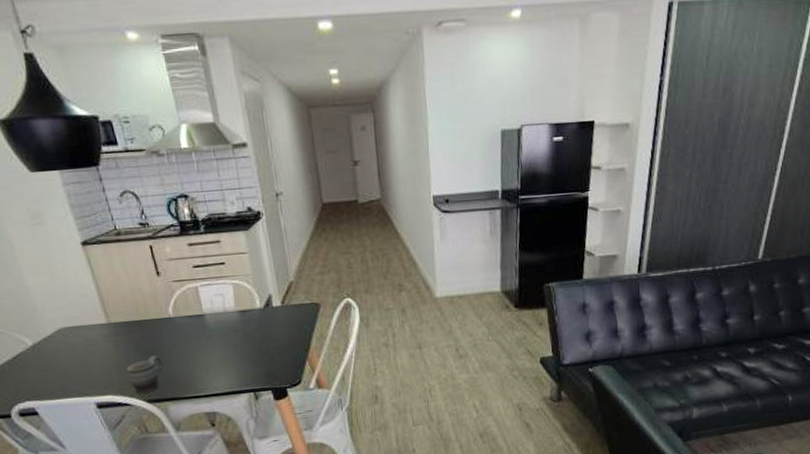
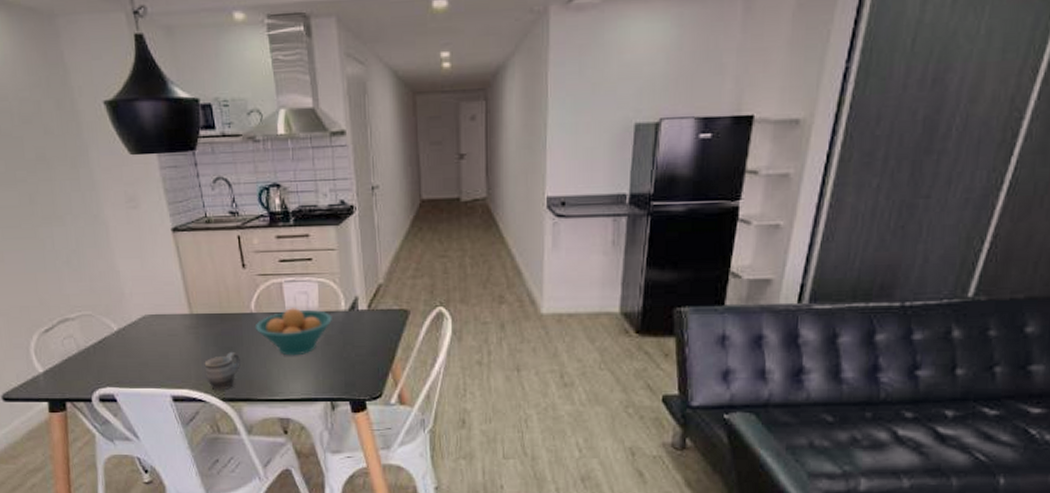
fruit bowl: none [174,309,249,354] -> present [255,308,332,356]

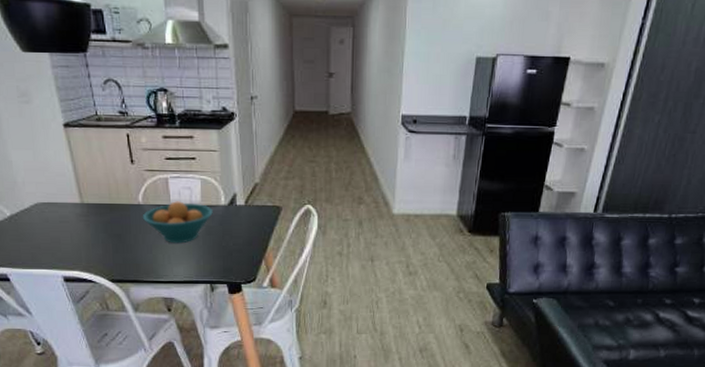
mug: present [204,352,241,391] -> none [94,239,128,273]

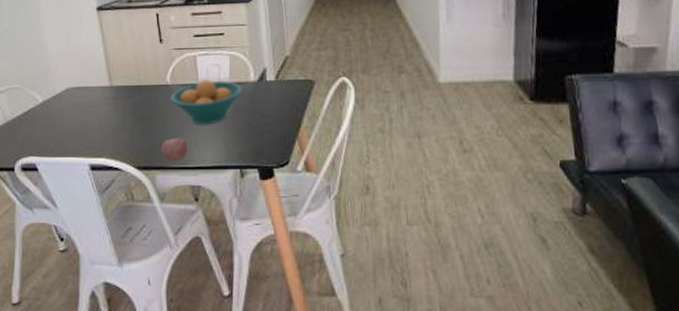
apple: none [134,254,161,276] -> present [161,138,188,162]

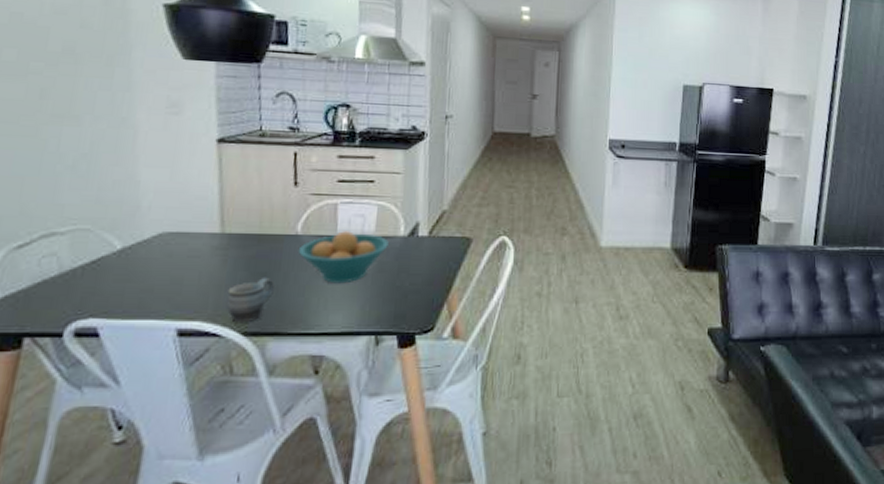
mug: none [121,122,155,159] -> present [227,278,274,323]
apple: present [161,138,188,162] -> none [278,298,314,326]

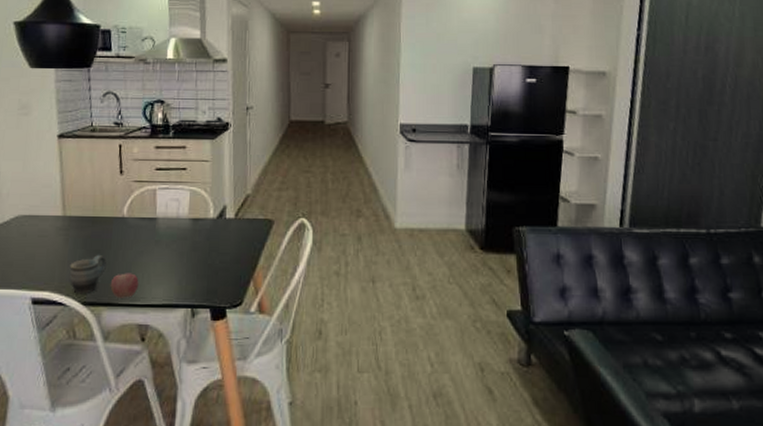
apple: none [278,298,314,326] -> present [110,273,139,298]
fruit bowl: present [298,231,389,284] -> none [125,214,200,261]

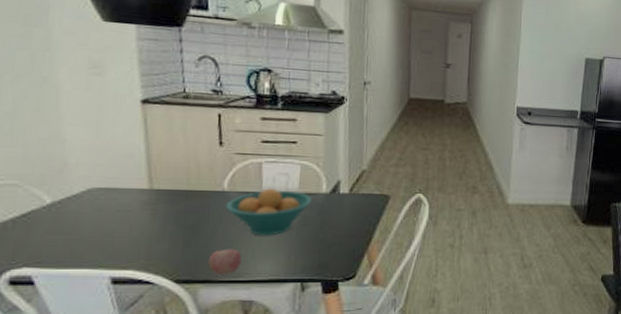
mug: present [69,255,106,294] -> none [158,231,204,272]
fruit bowl: none [125,214,200,261] -> present [225,188,312,236]

